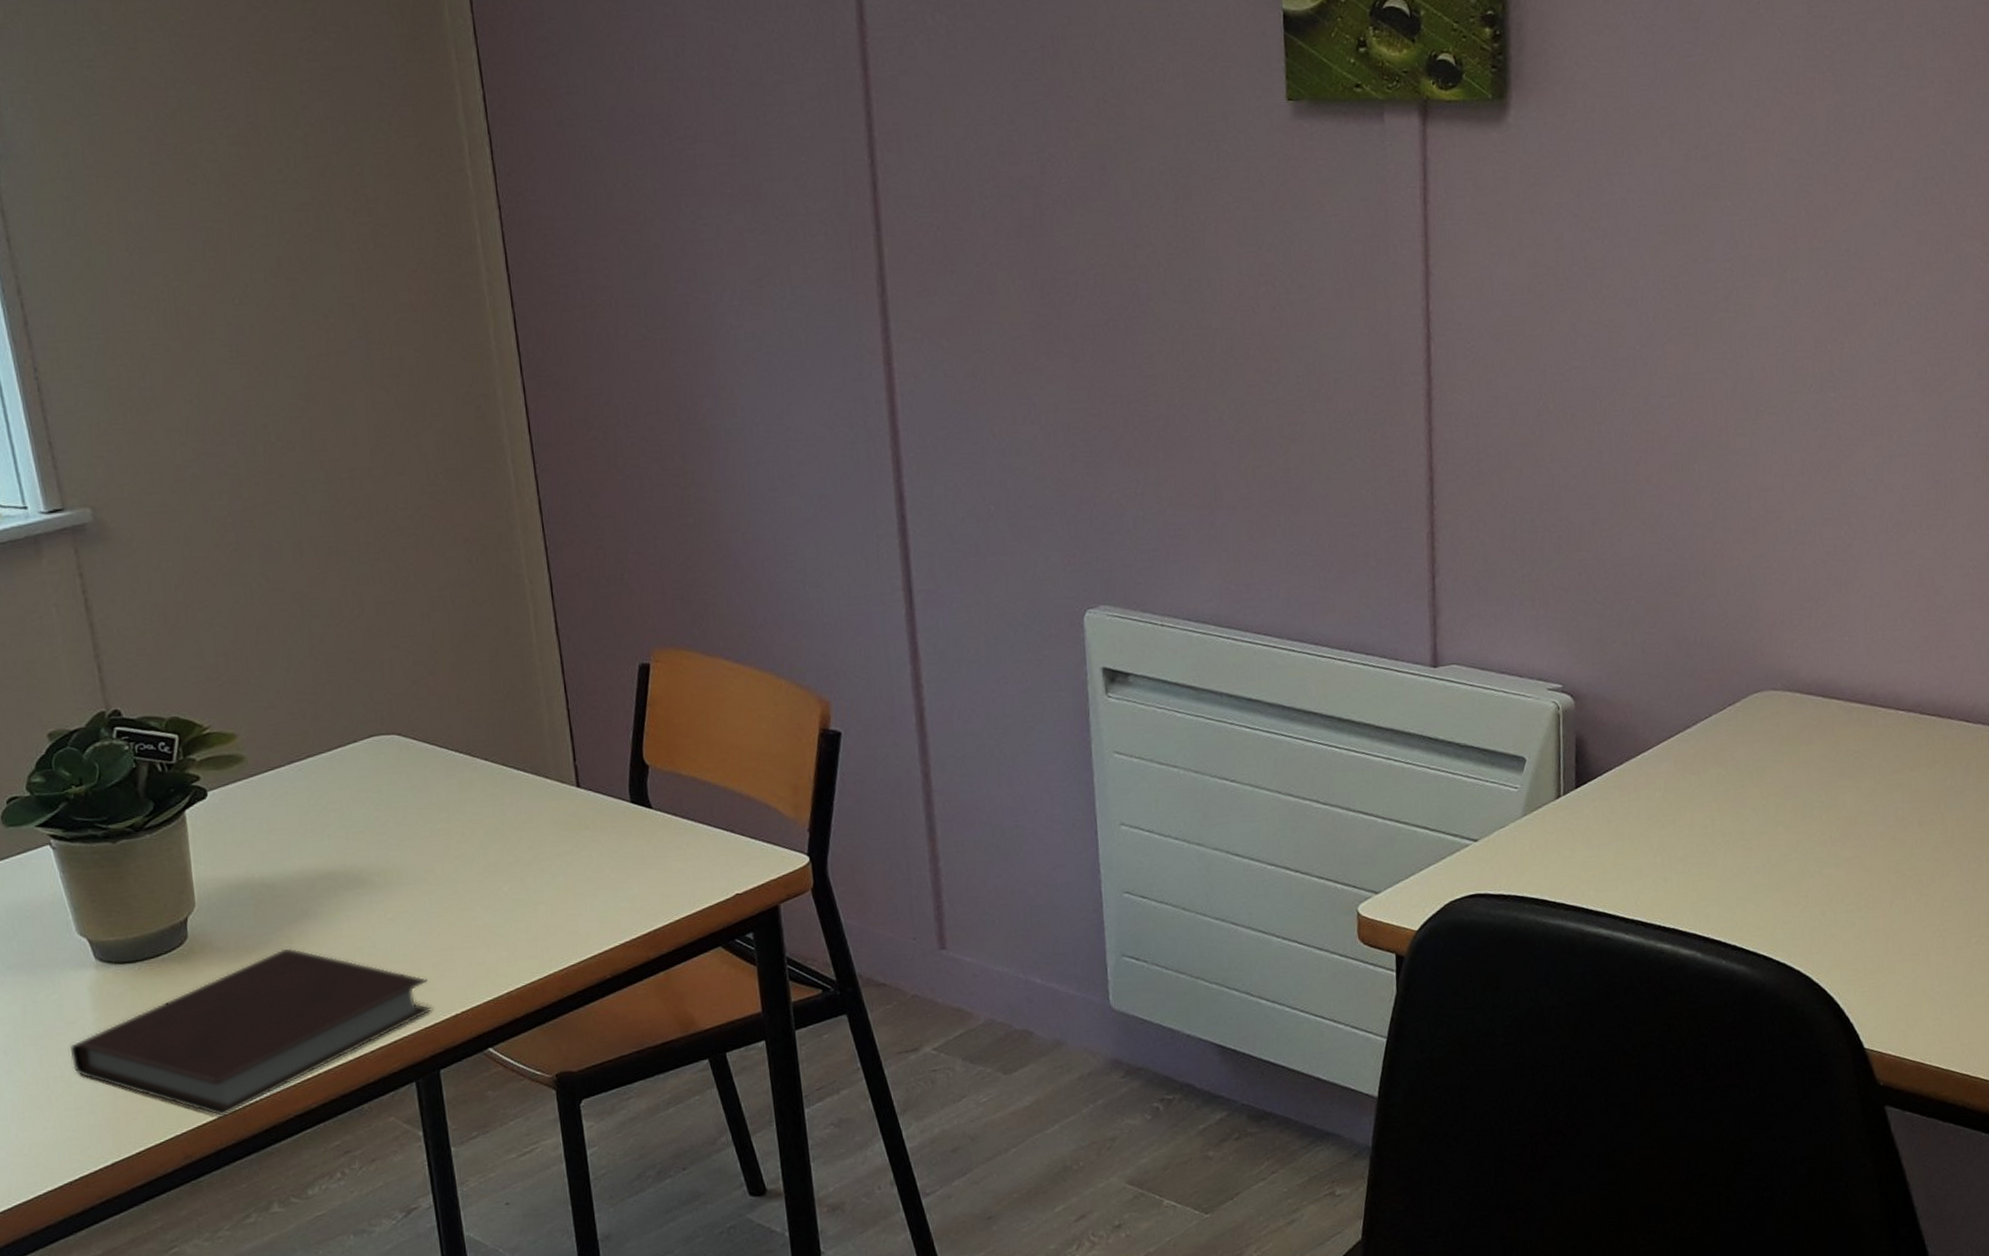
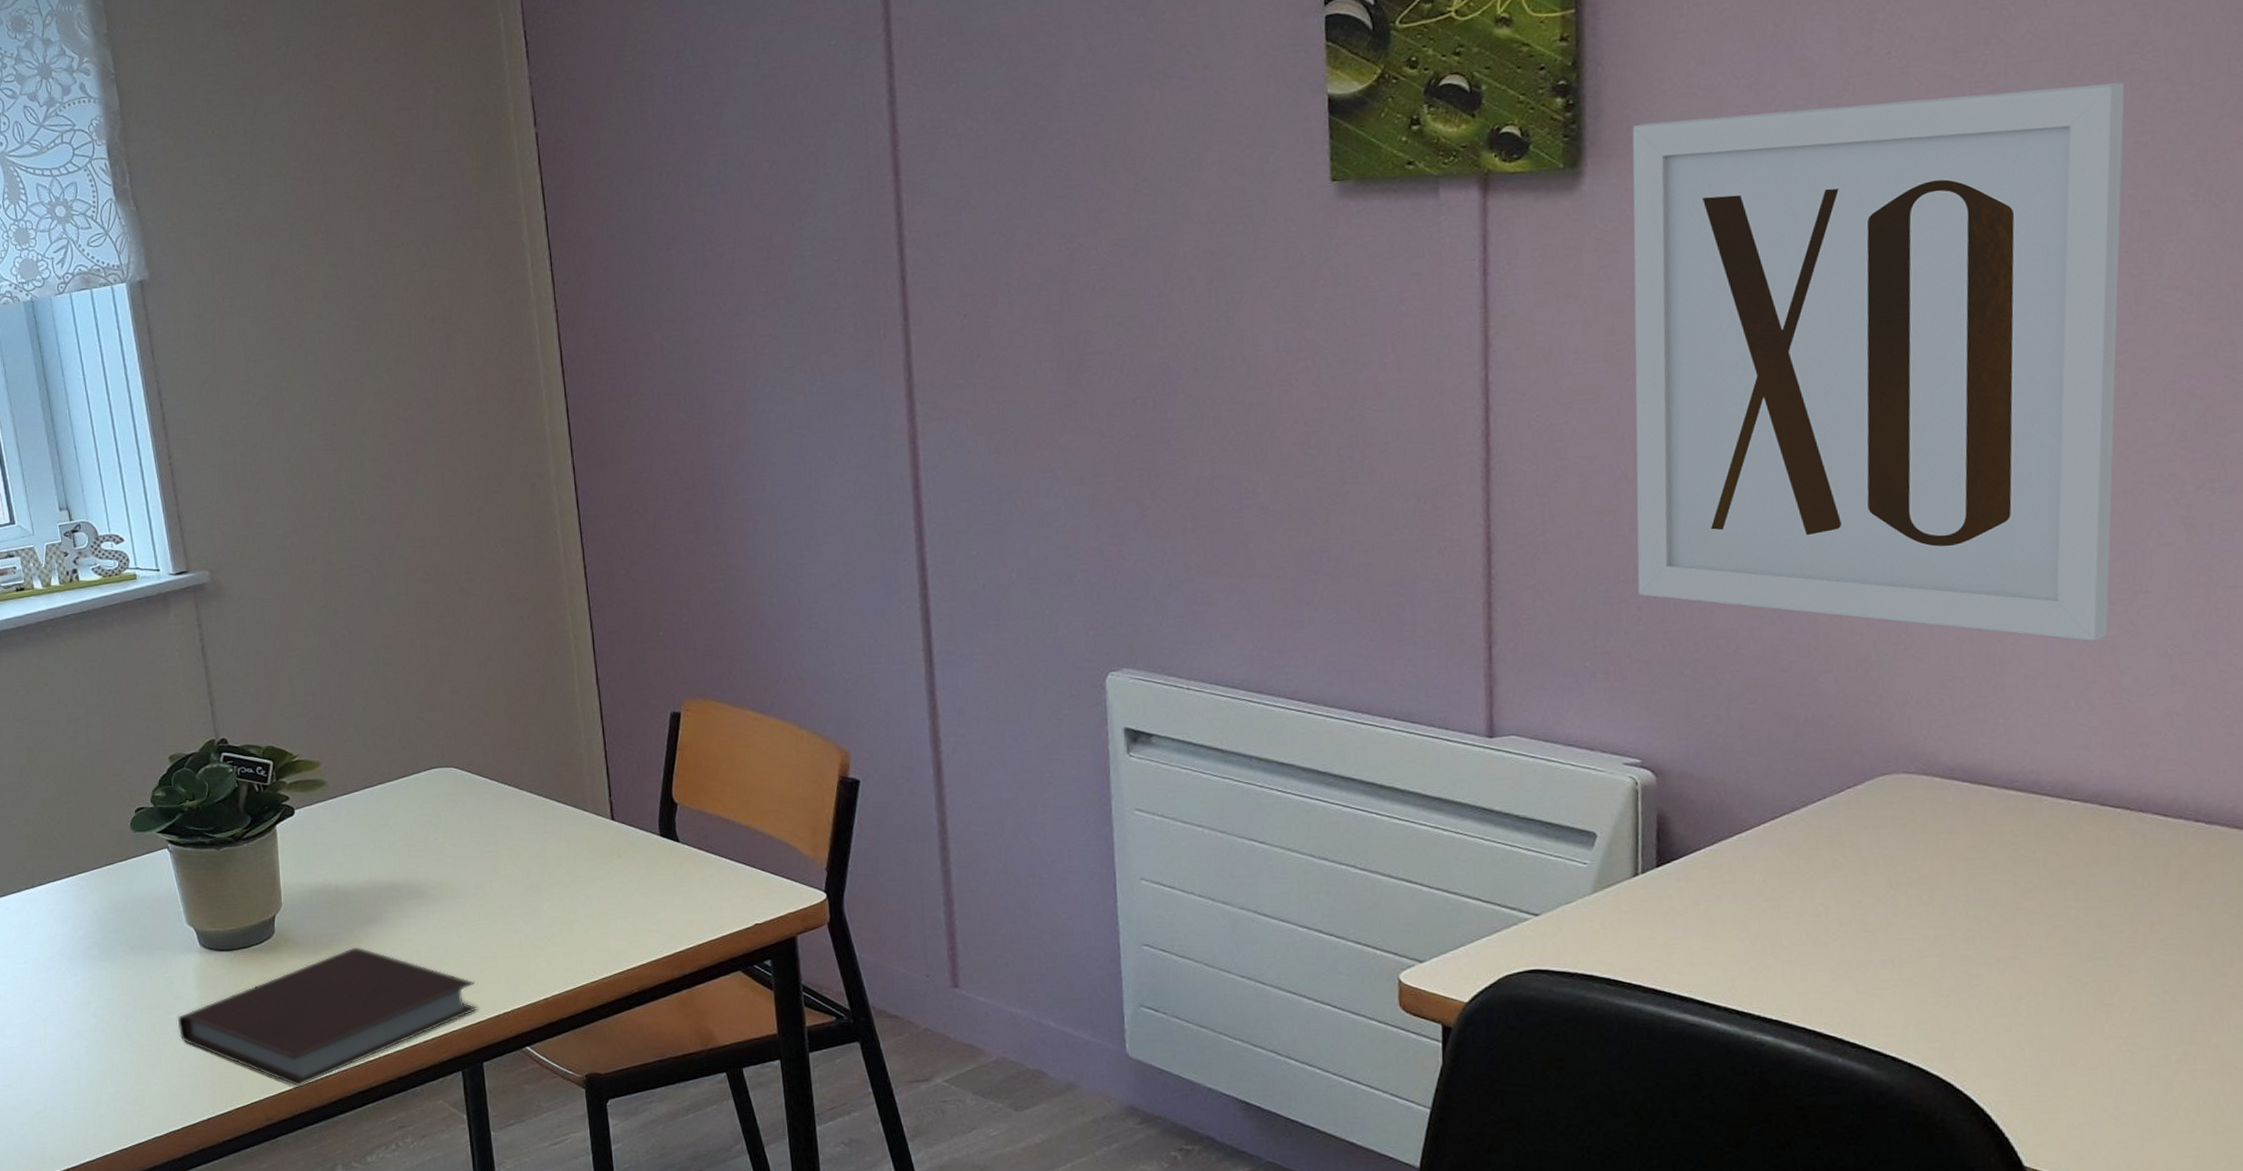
wall art: none [1550,45,1938,564] -> present [1632,83,2125,642]

